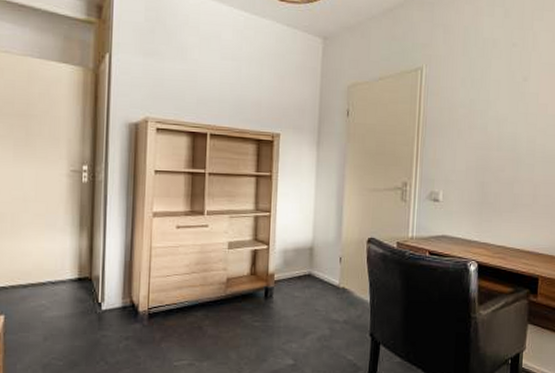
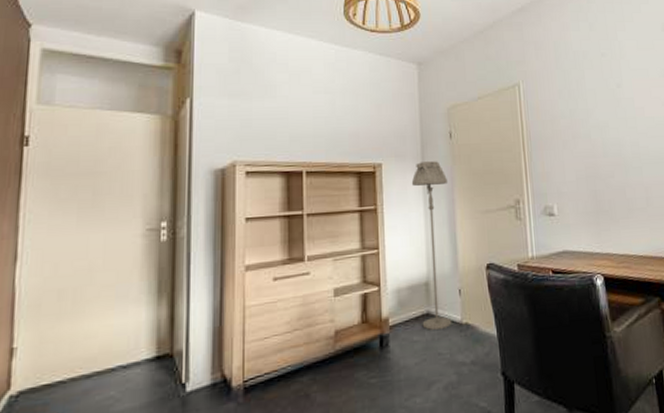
floor lamp: none [303,136,341,289] -> present [411,161,452,330]

